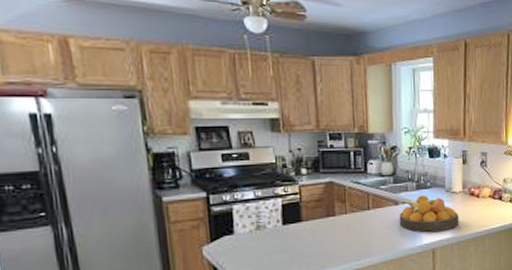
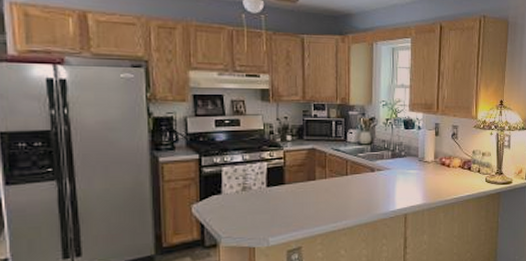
fruit bowl: present [399,195,459,232] -> none [374,163,431,198]

